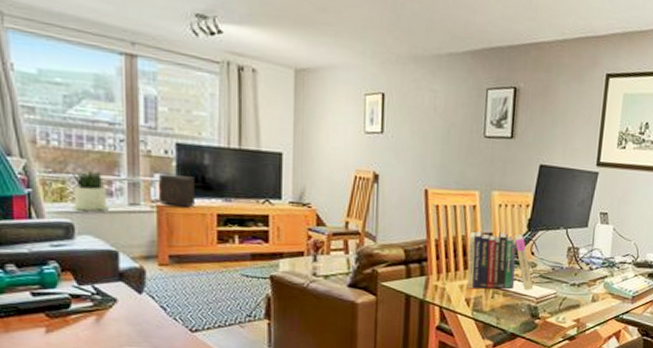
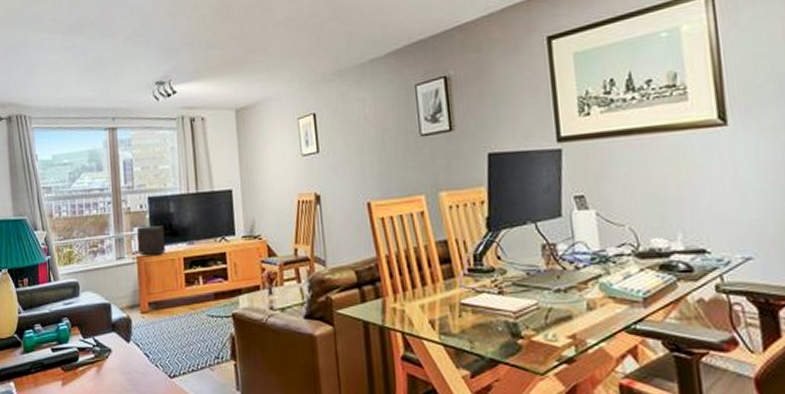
planter: present [71,171,110,212] -> none [76,233,103,270]
books: present [467,231,534,291] -> none [421,235,508,308]

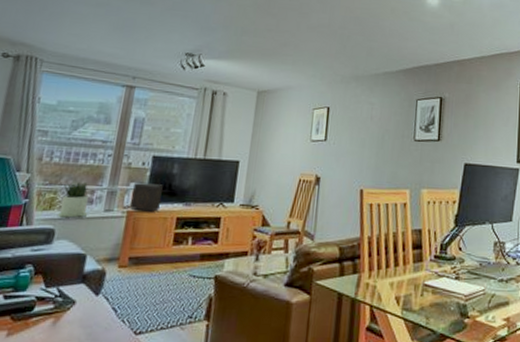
planter: none [76,233,103,270] -> present [57,182,89,218]

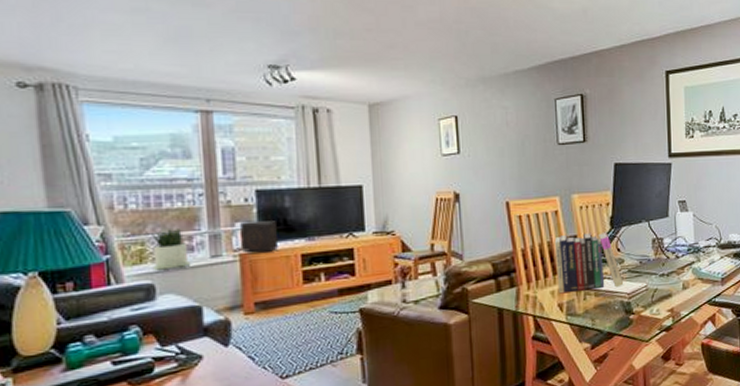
books: none [397,228,462,288] -> present [554,231,624,294]

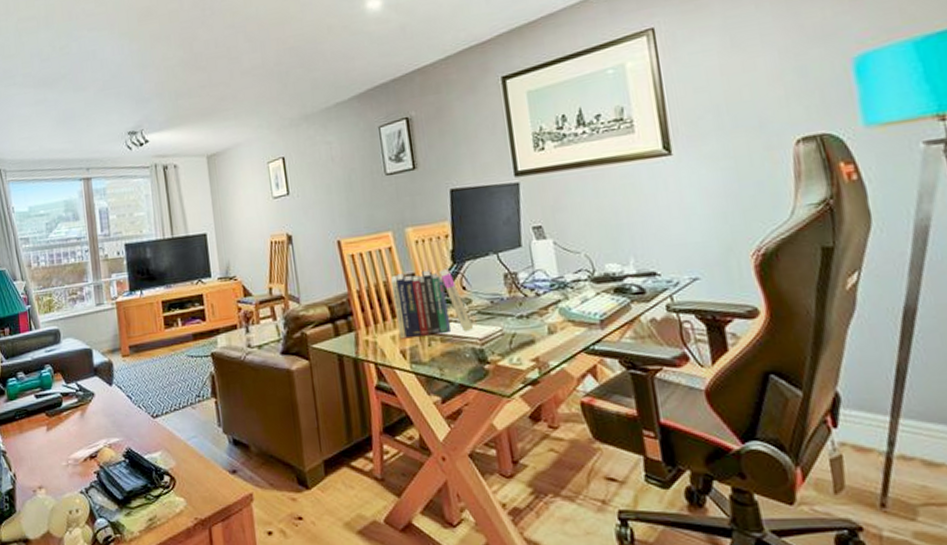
planter: present [151,229,191,270] -> none [56,281,83,318]
decorative box: present [239,220,278,253] -> none [115,271,144,301]

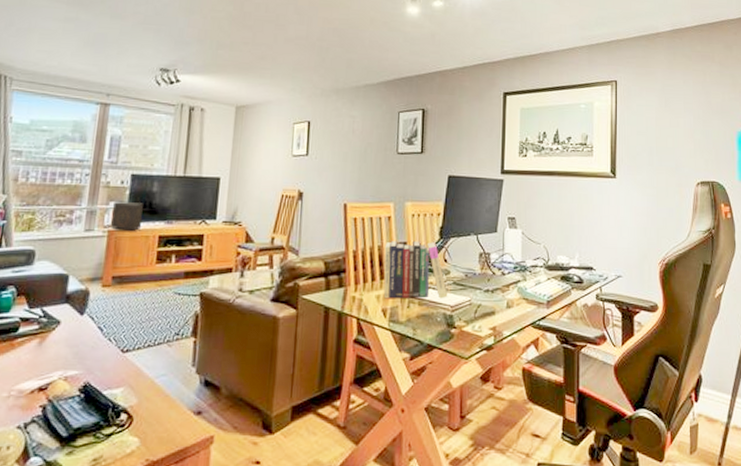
decorative box: none [115,271,144,301] -> present [109,201,143,231]

